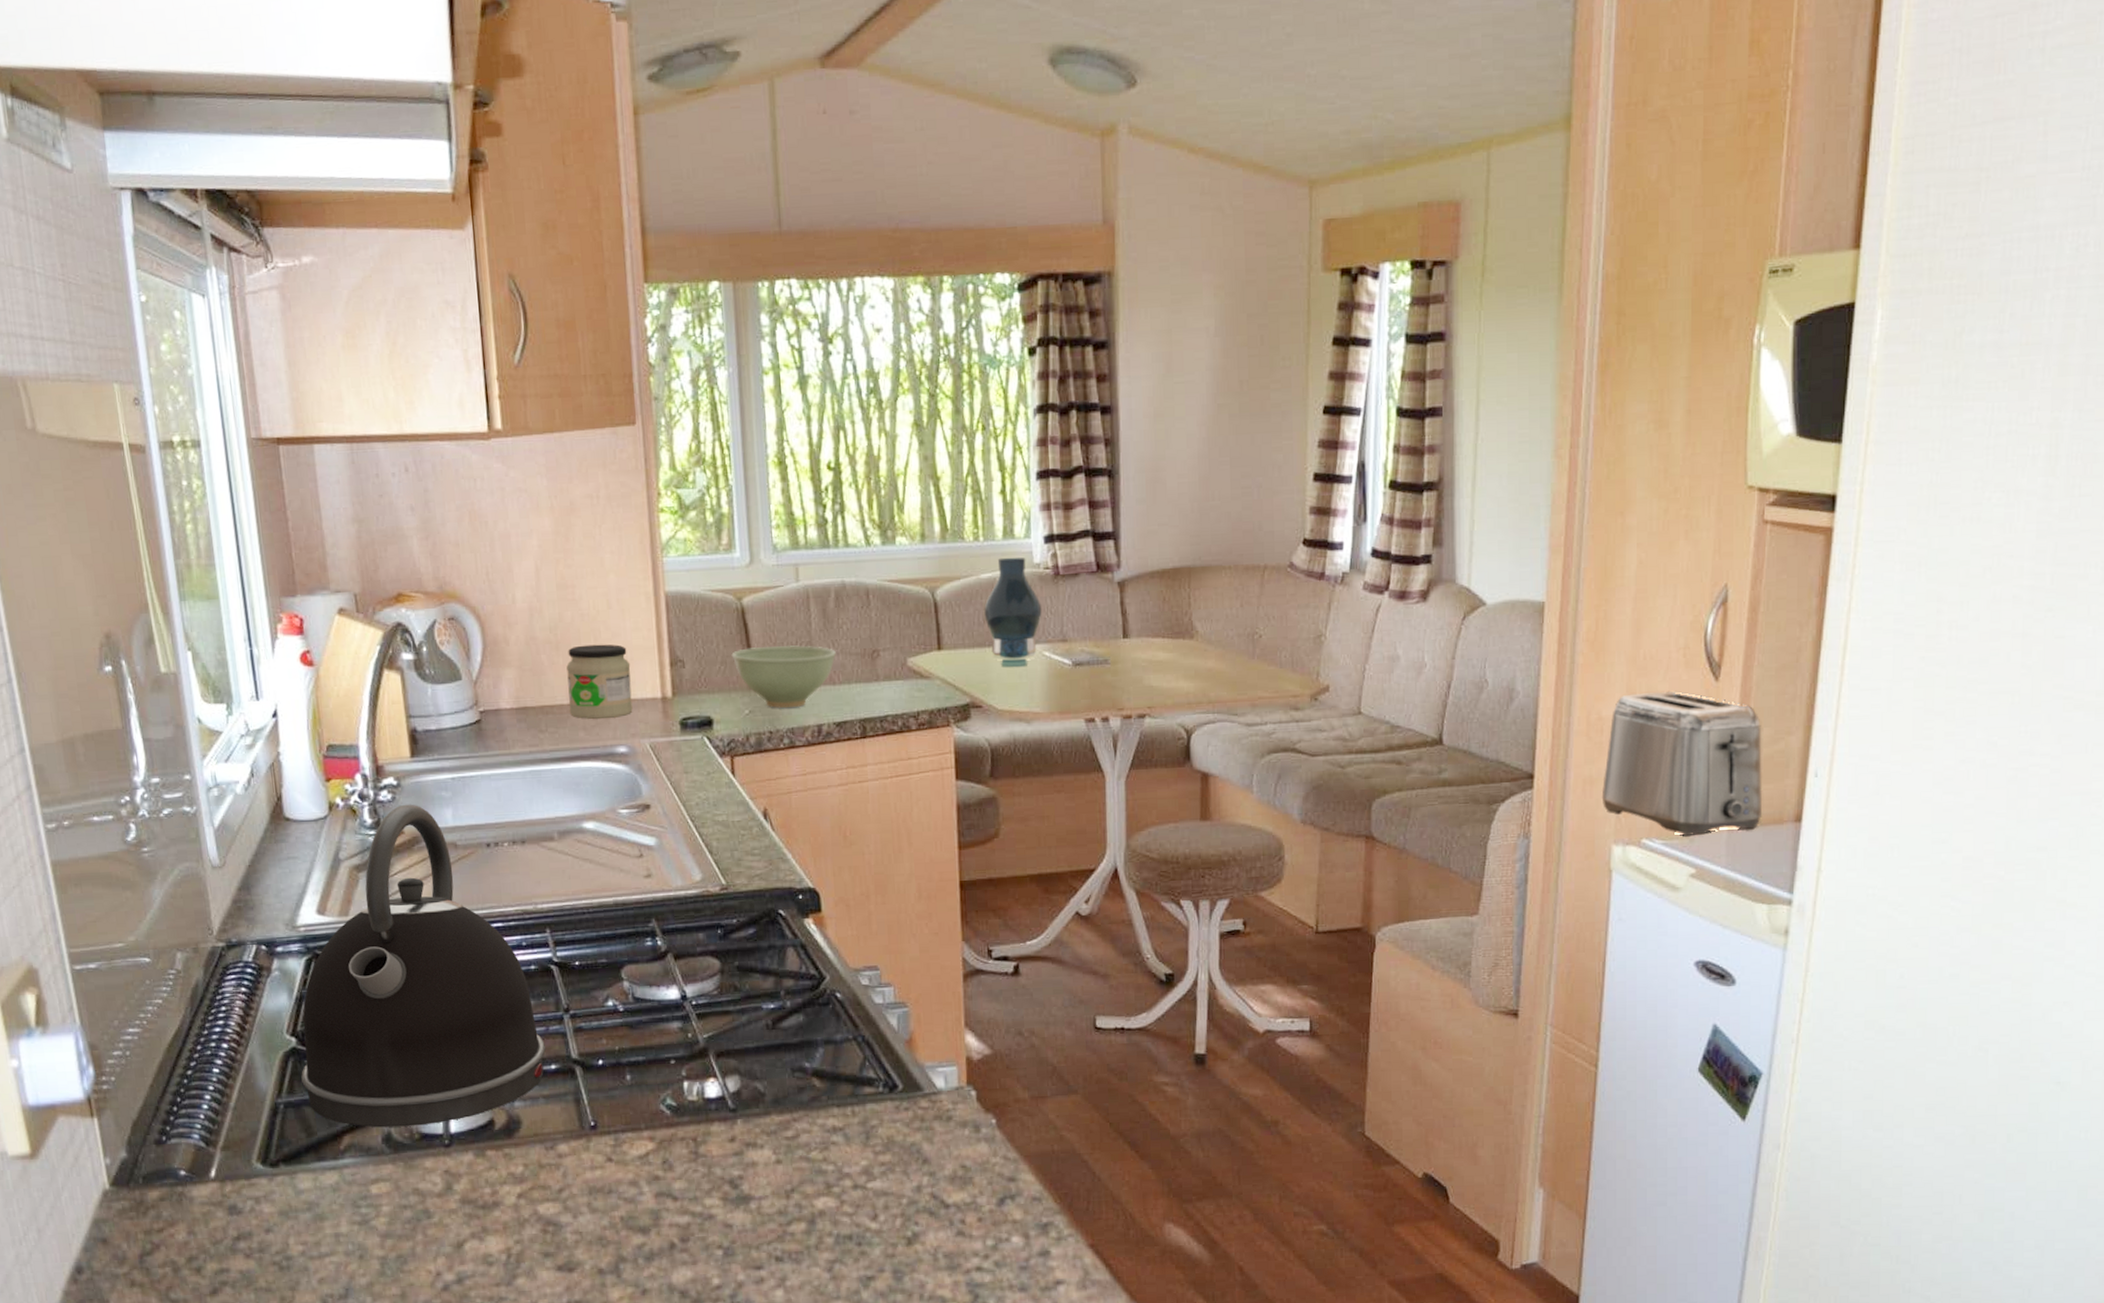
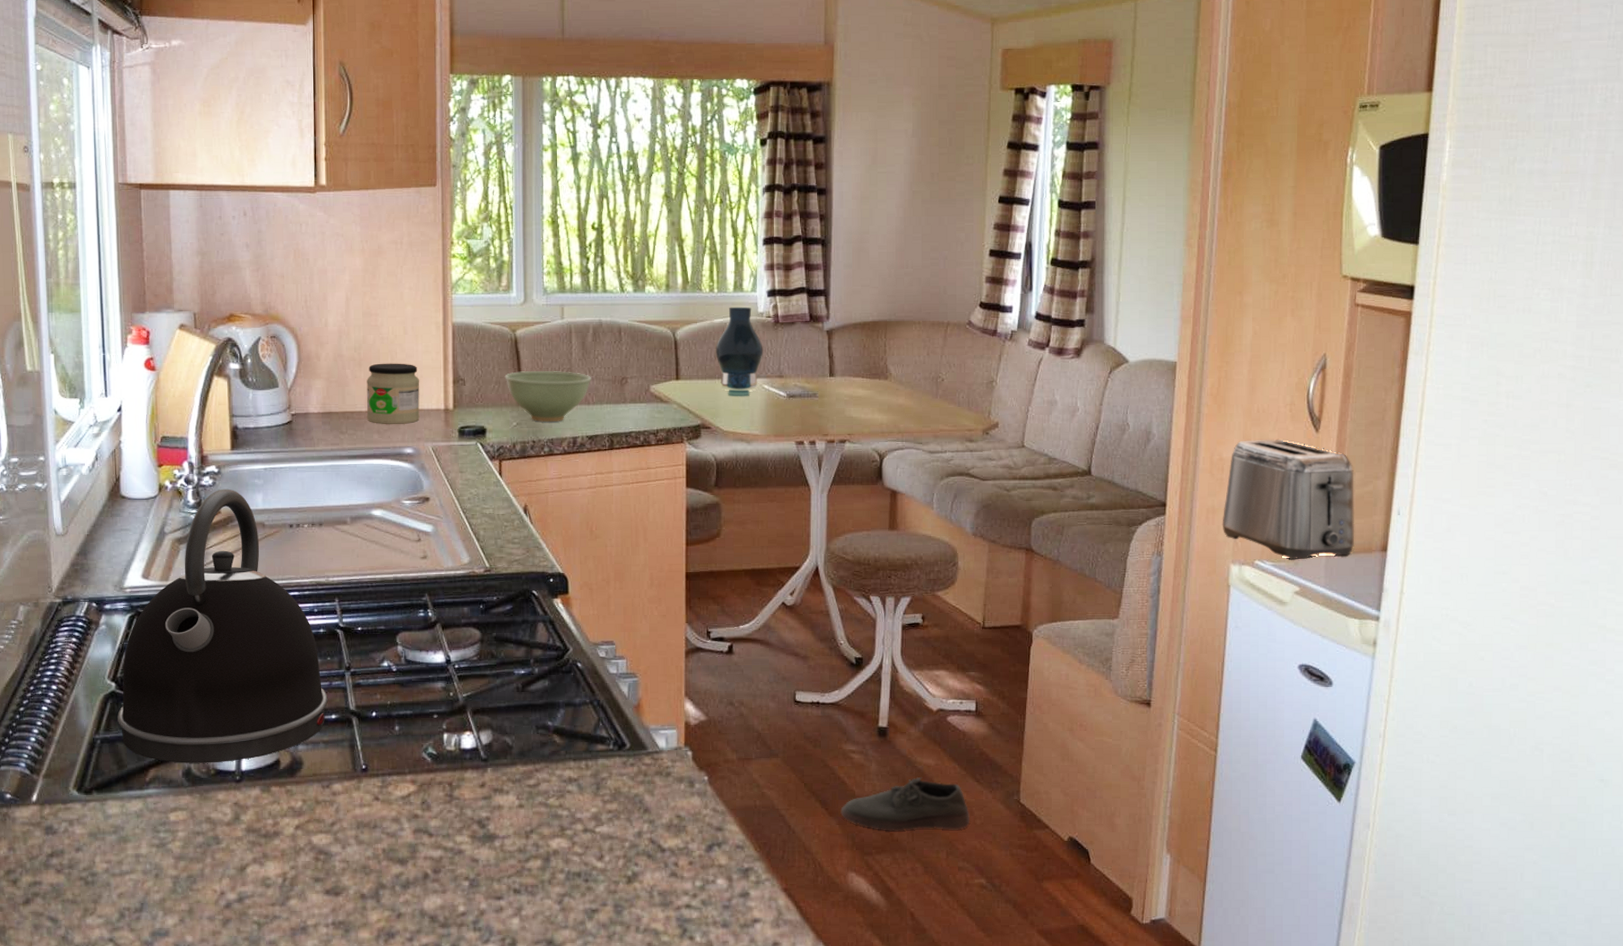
shoe: none [1153,1111,1306,1174] -> present [840,777,970,831]

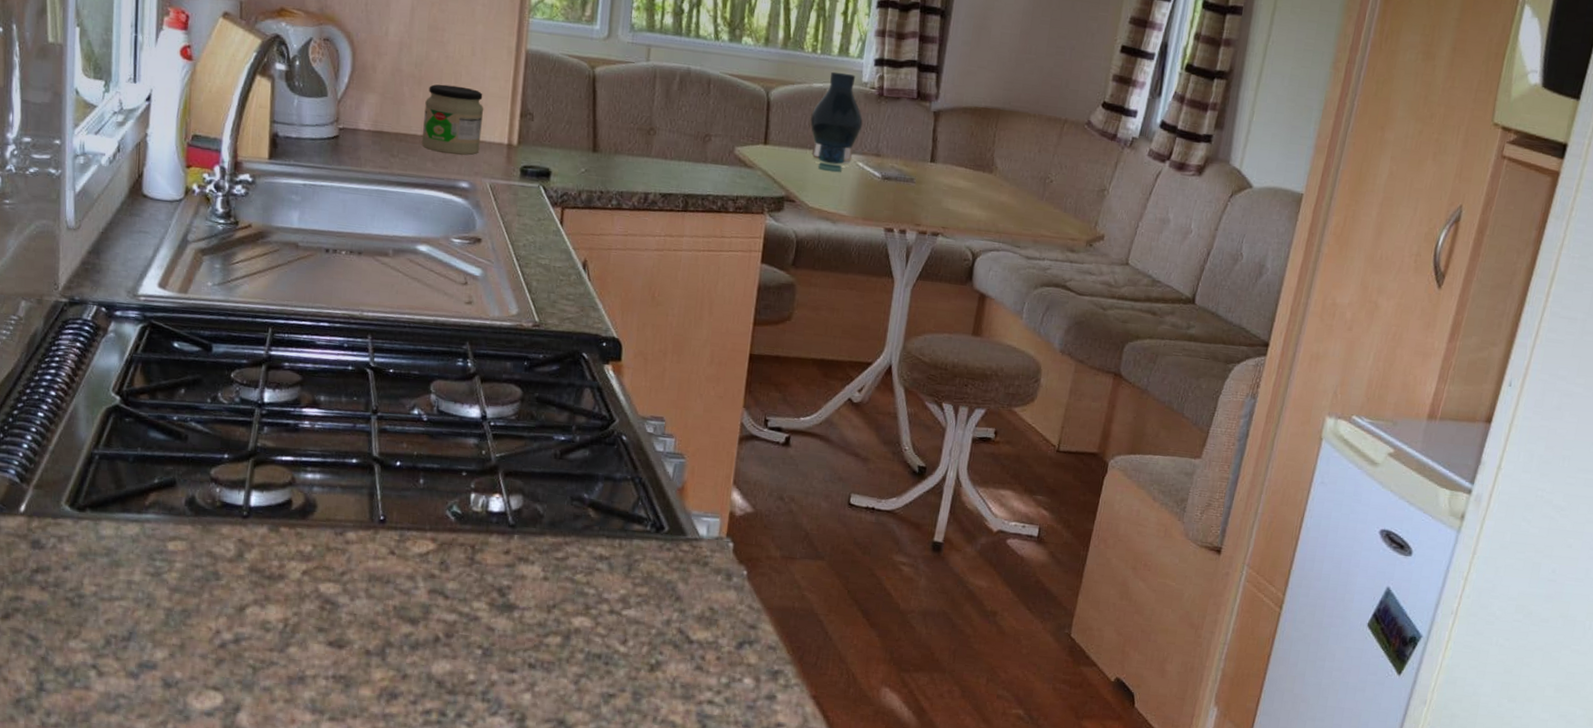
kettle: present [117,488,328,763] -> none [119,200,350,495]
bowl: present [504,370,591,422] -> none [577,113,672,174]
shoe: present [840,777,970,831] -> none [882,598,1017,657]
toaster: present [1222,440,1354,560] -> none [1324,287,1471,424]

